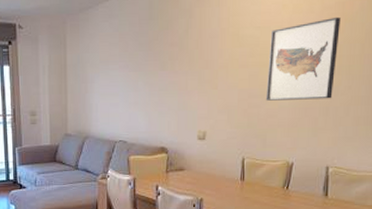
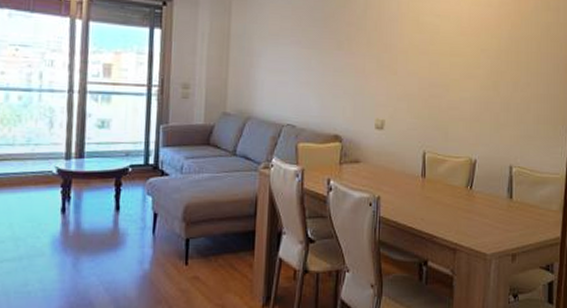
wall art: present [265,16,341,101] -> none [447,13,517,95]

